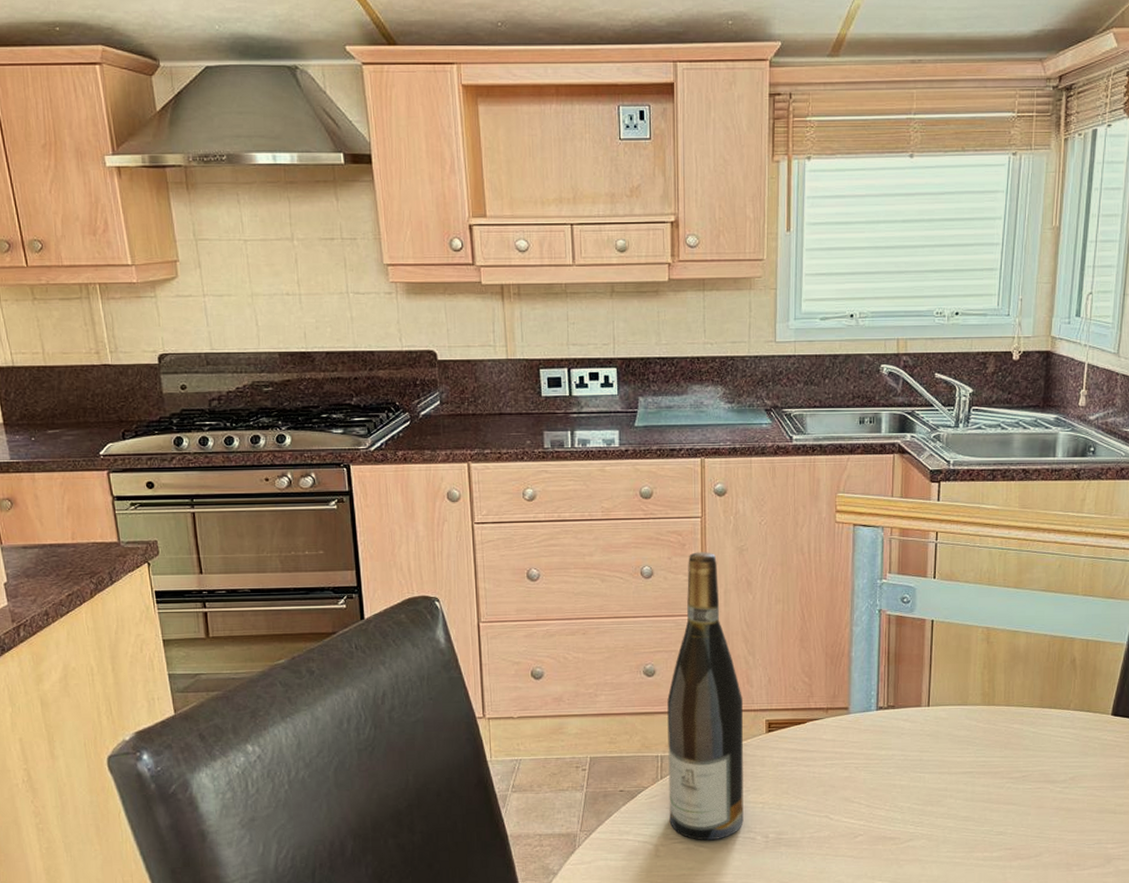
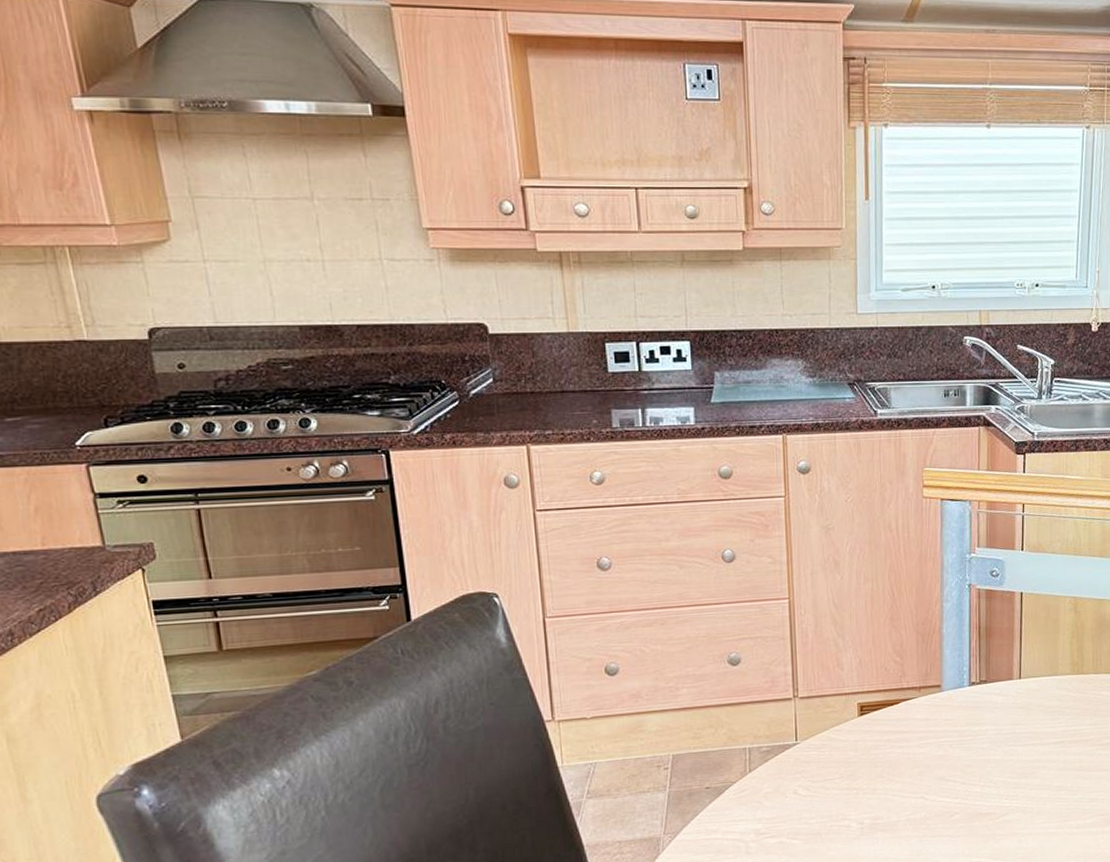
wine bottle: present [667,552,744,841] -> none [754,532,838,833]

